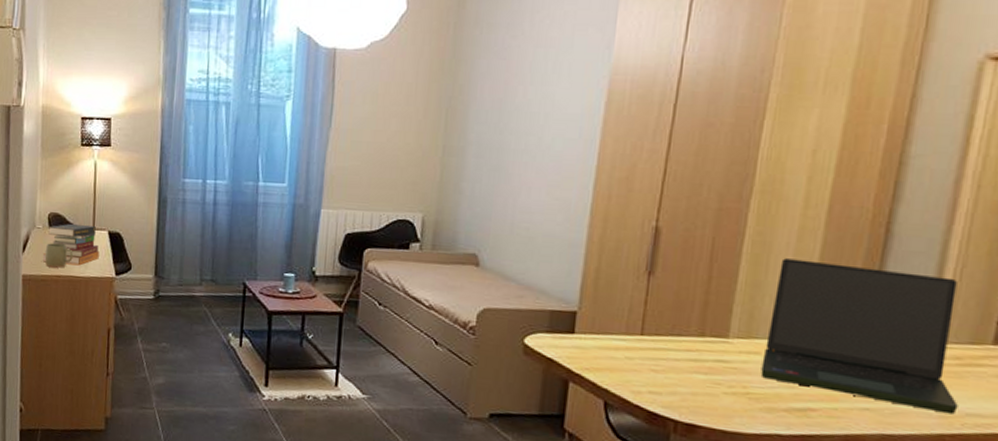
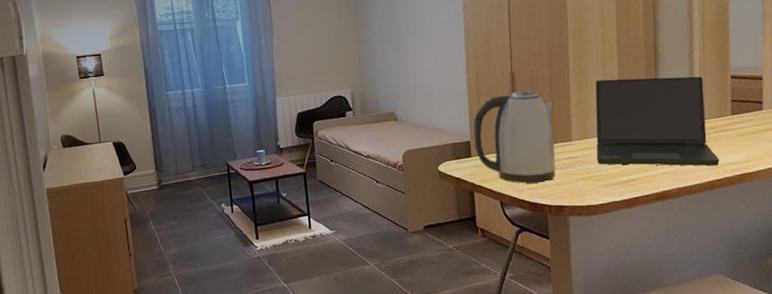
books: present [42,223,99,266] -> none [60,140,108,176]
mug: present [45,242,73,268] -> none [62,157,87,179]
kettle: none [582,254,713,387] -> present [473,90,557,183]

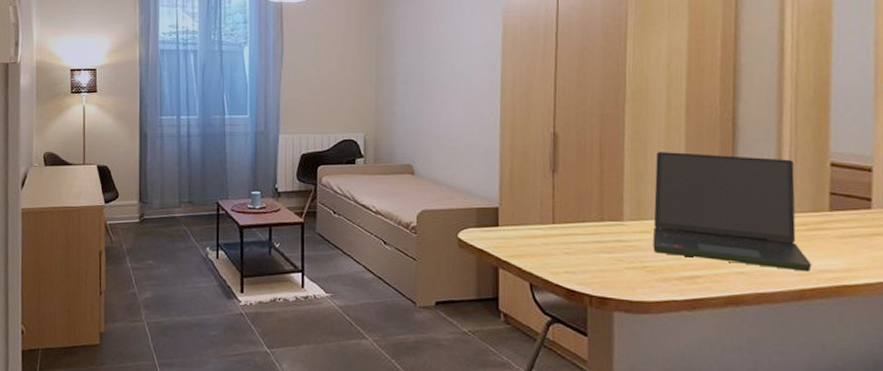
kettle: present [473,90,557,183] -> none [503,155,604,266]

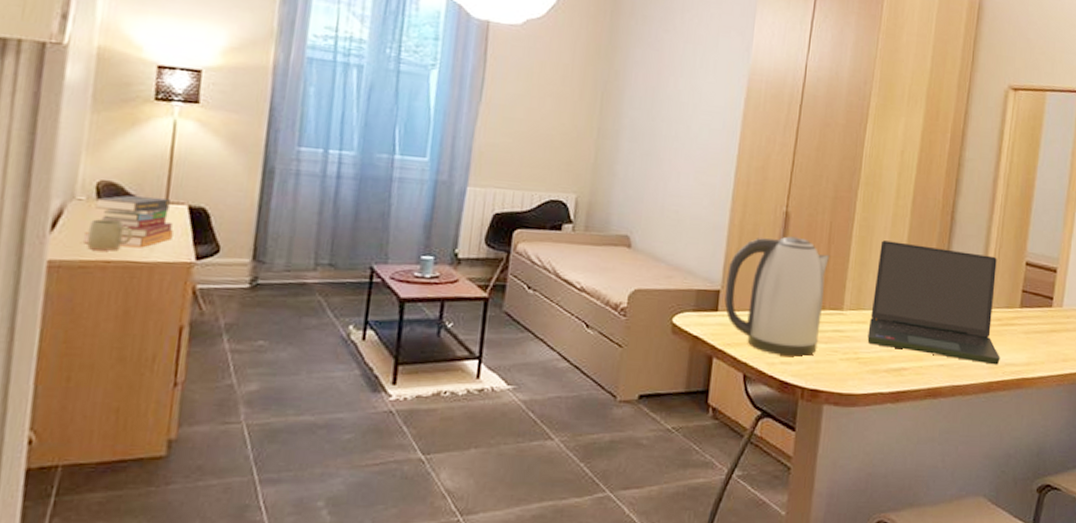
books: none [39,160,90,197] -> present [83,194,173,248]
mug: none [41,178,67,200] -> present [87,218,133,251]
kettle: none [503,155,604,266] -> present [724,236,831,357]

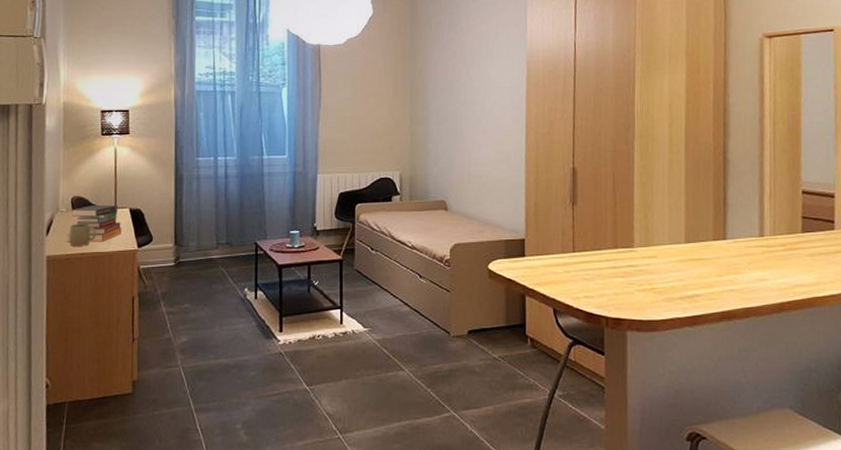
kettle: present [724,236,831,357] -> none [529,188,617,290]
laptop: present [867,240,1000,365] -> none [659,184,789,287]

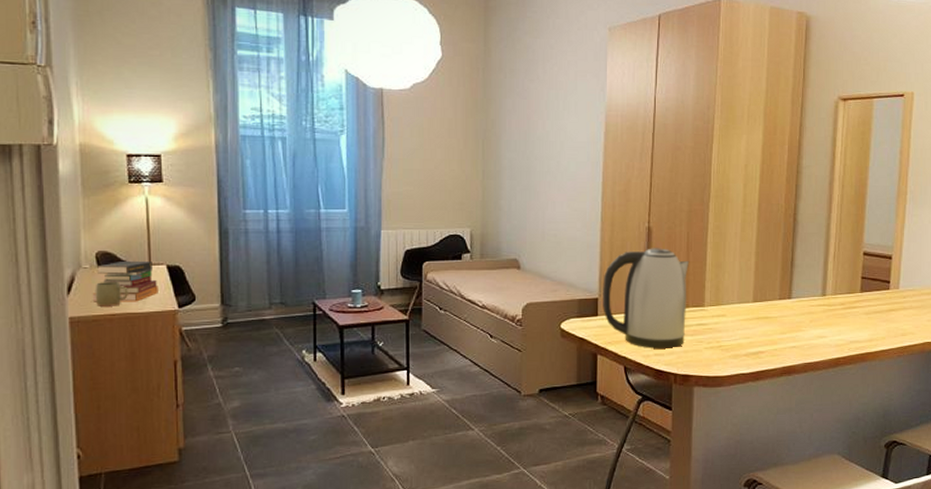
kettle: none [529,188,617,290] -> present [603,248,690,349]

